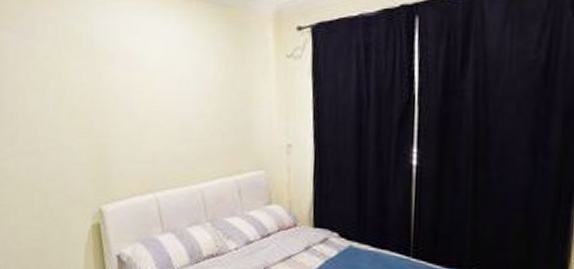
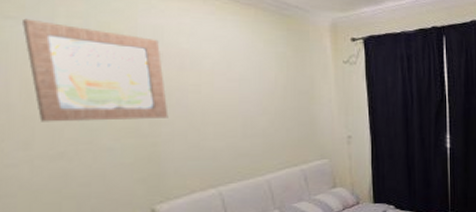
wall art: none [13,27,116,121] -> present [23,18,169,122]

